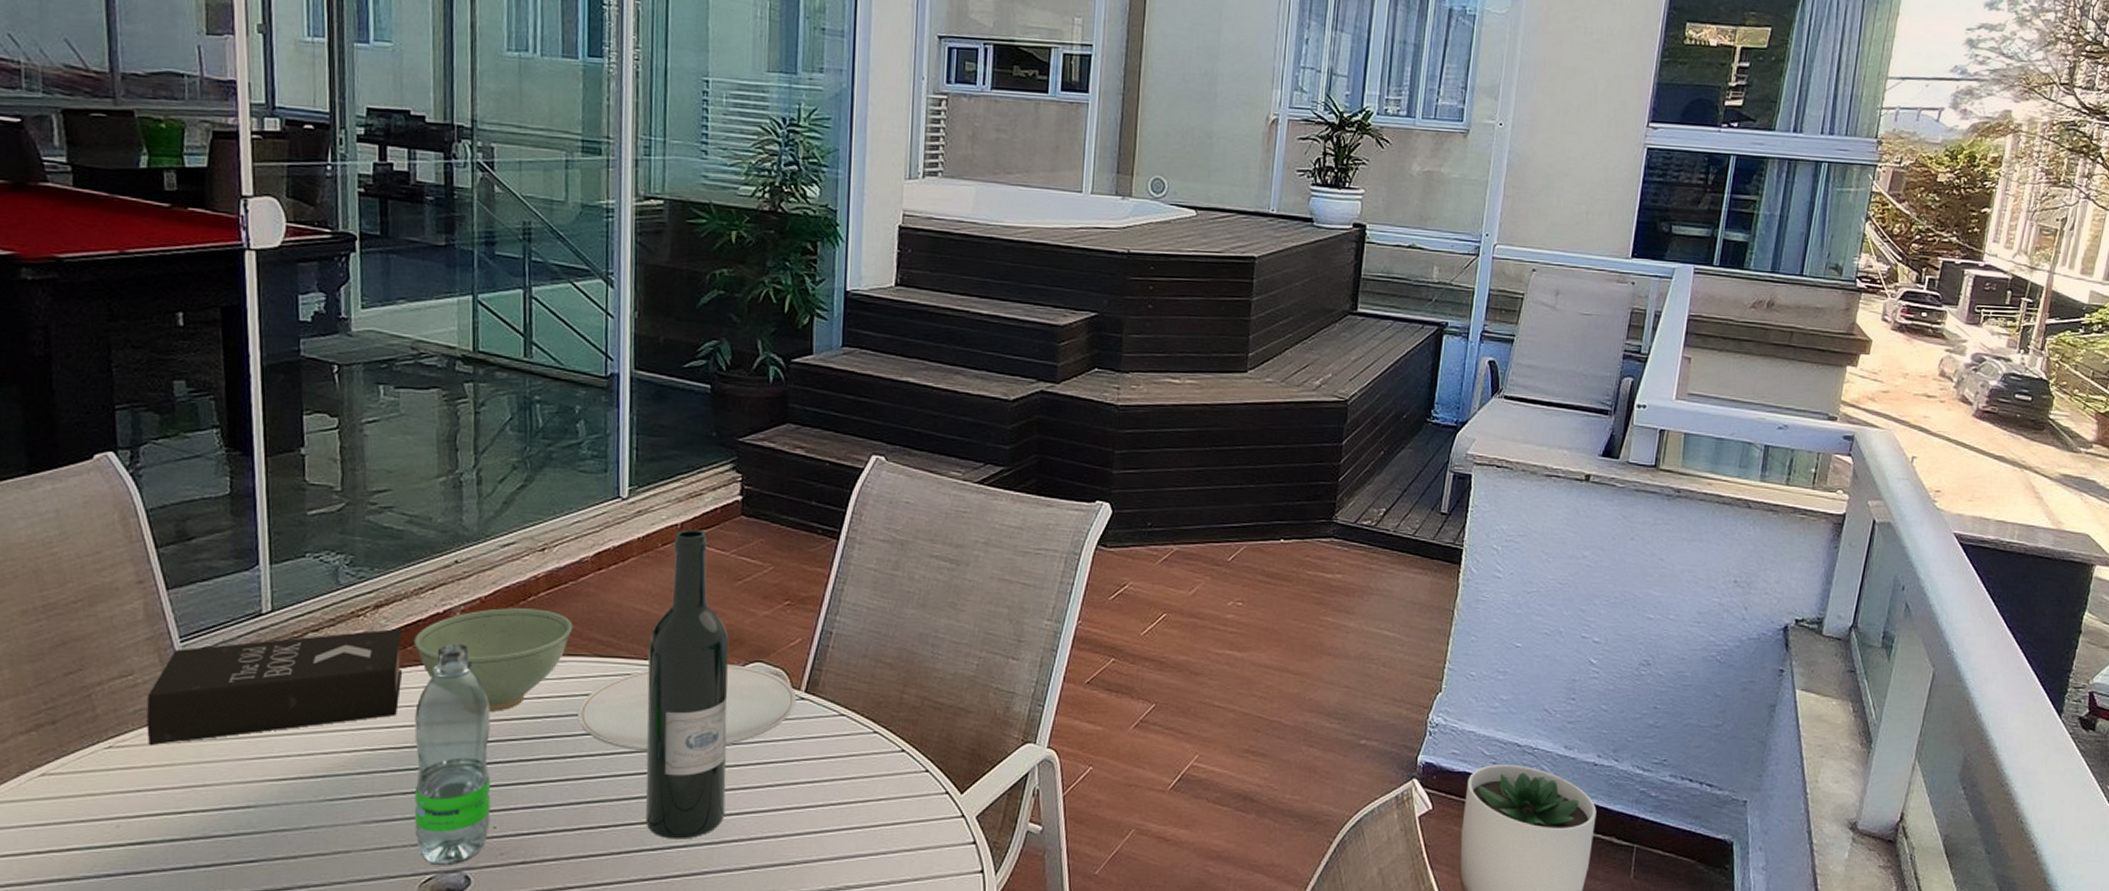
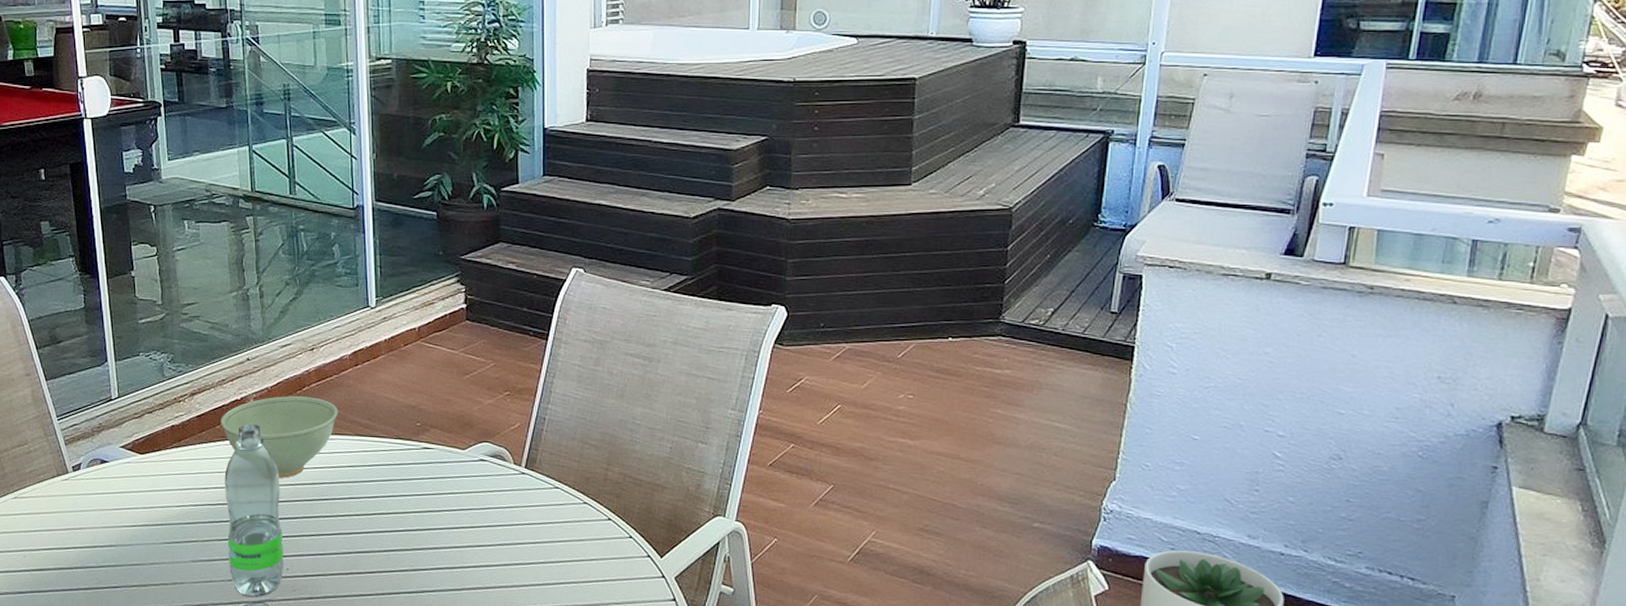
book: present [147,628,403,745] -> none [38,411,214,497]
plate: present [578,665,797,752] -> none [345,444,518,513]
wine bottle: present [645,529,729,839] -> none [397,332,464,586]

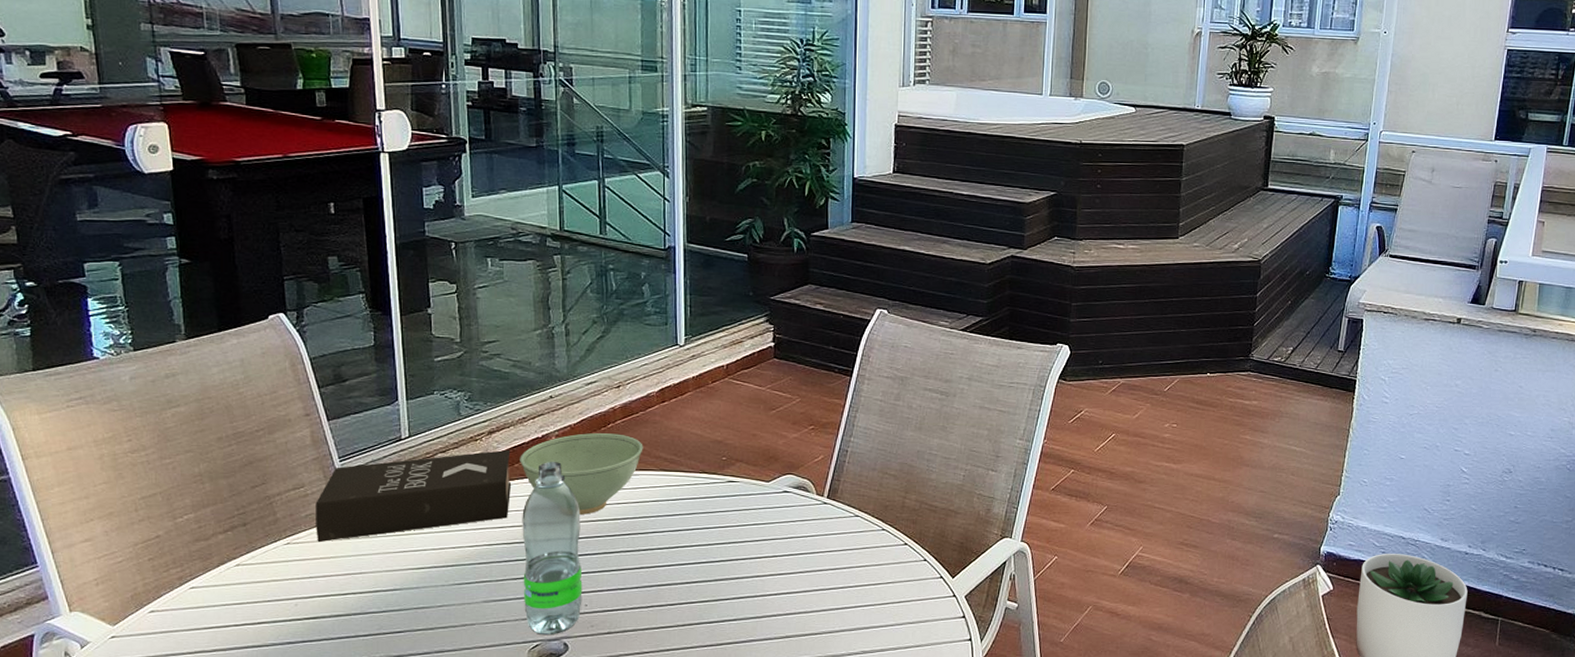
book: none [38,411,214,497] -> present [316,449,512,542]

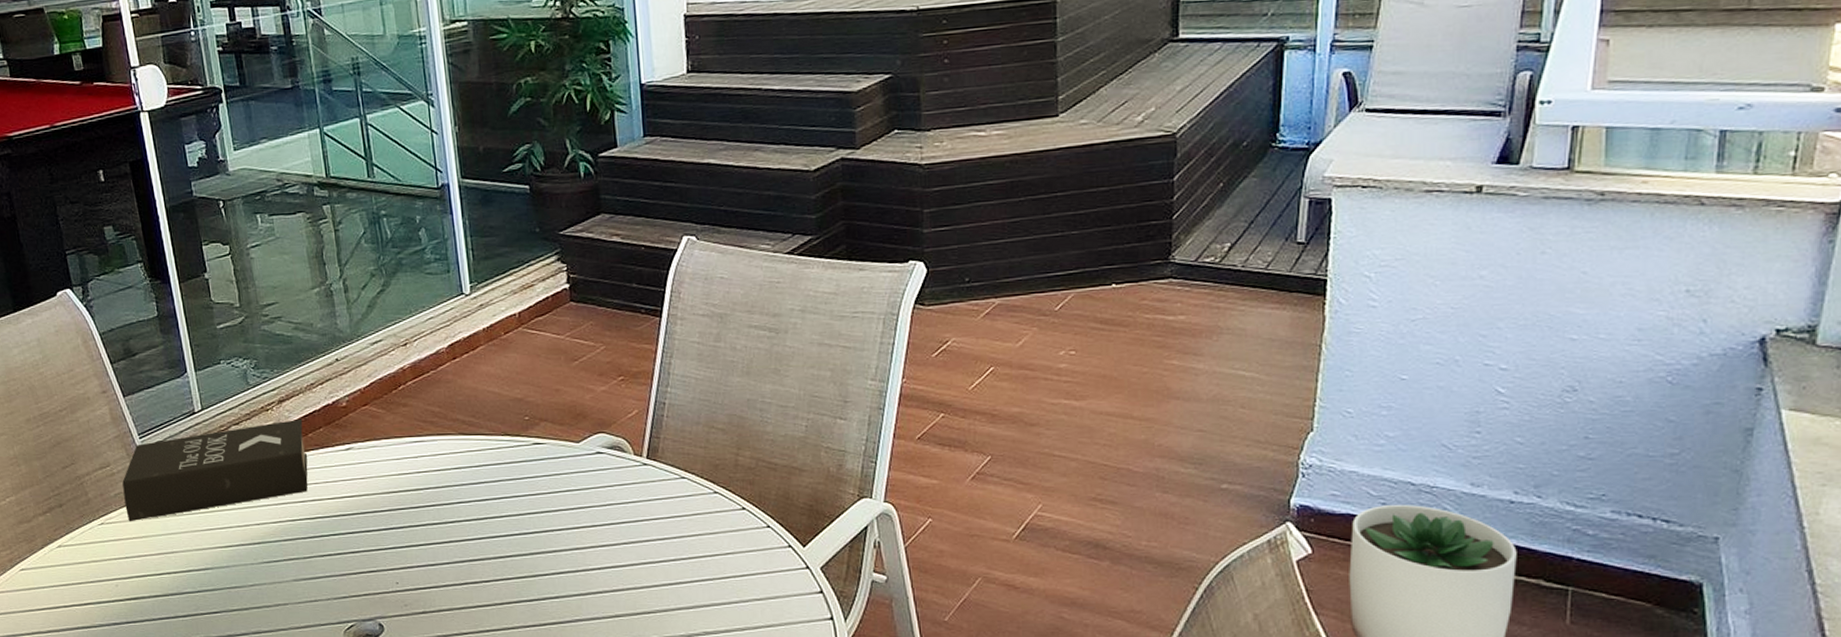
bowl: present [520,433,643,515] -> none [312,396,439,485]
bottle: present [522,462,583,634] -> none [321,430,393,614]

